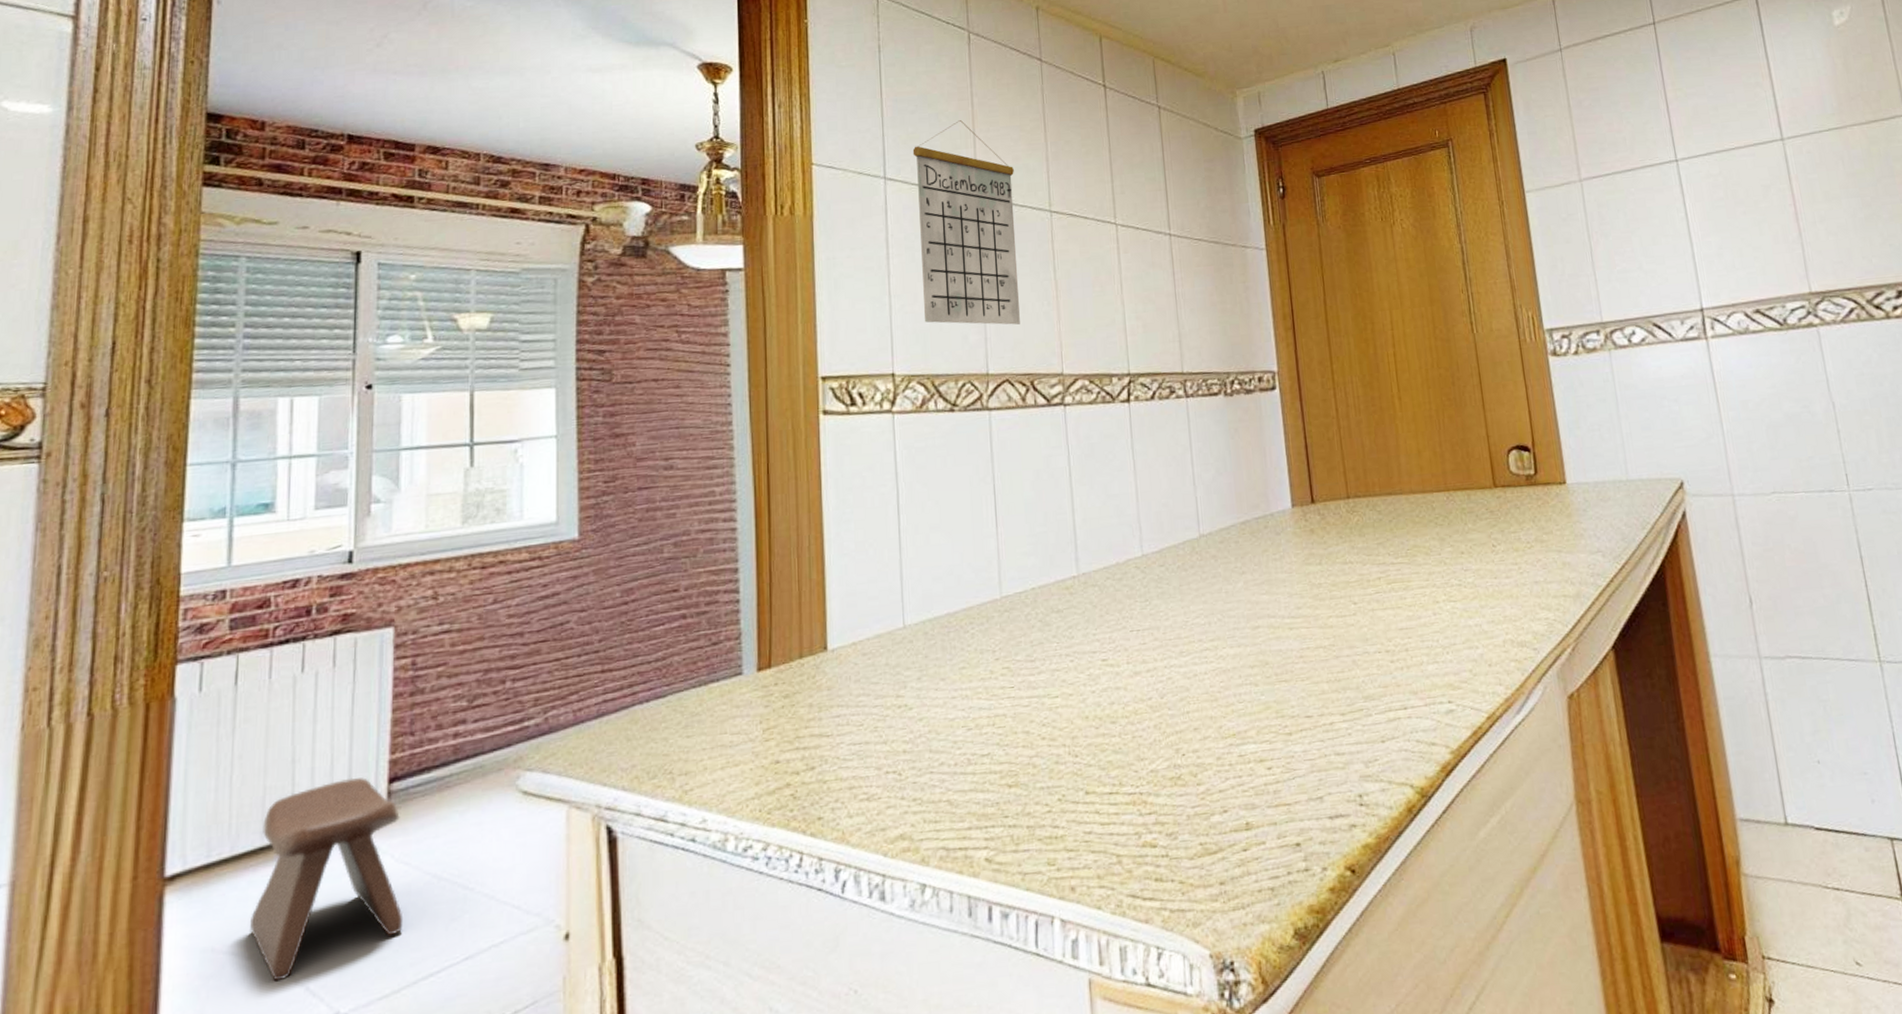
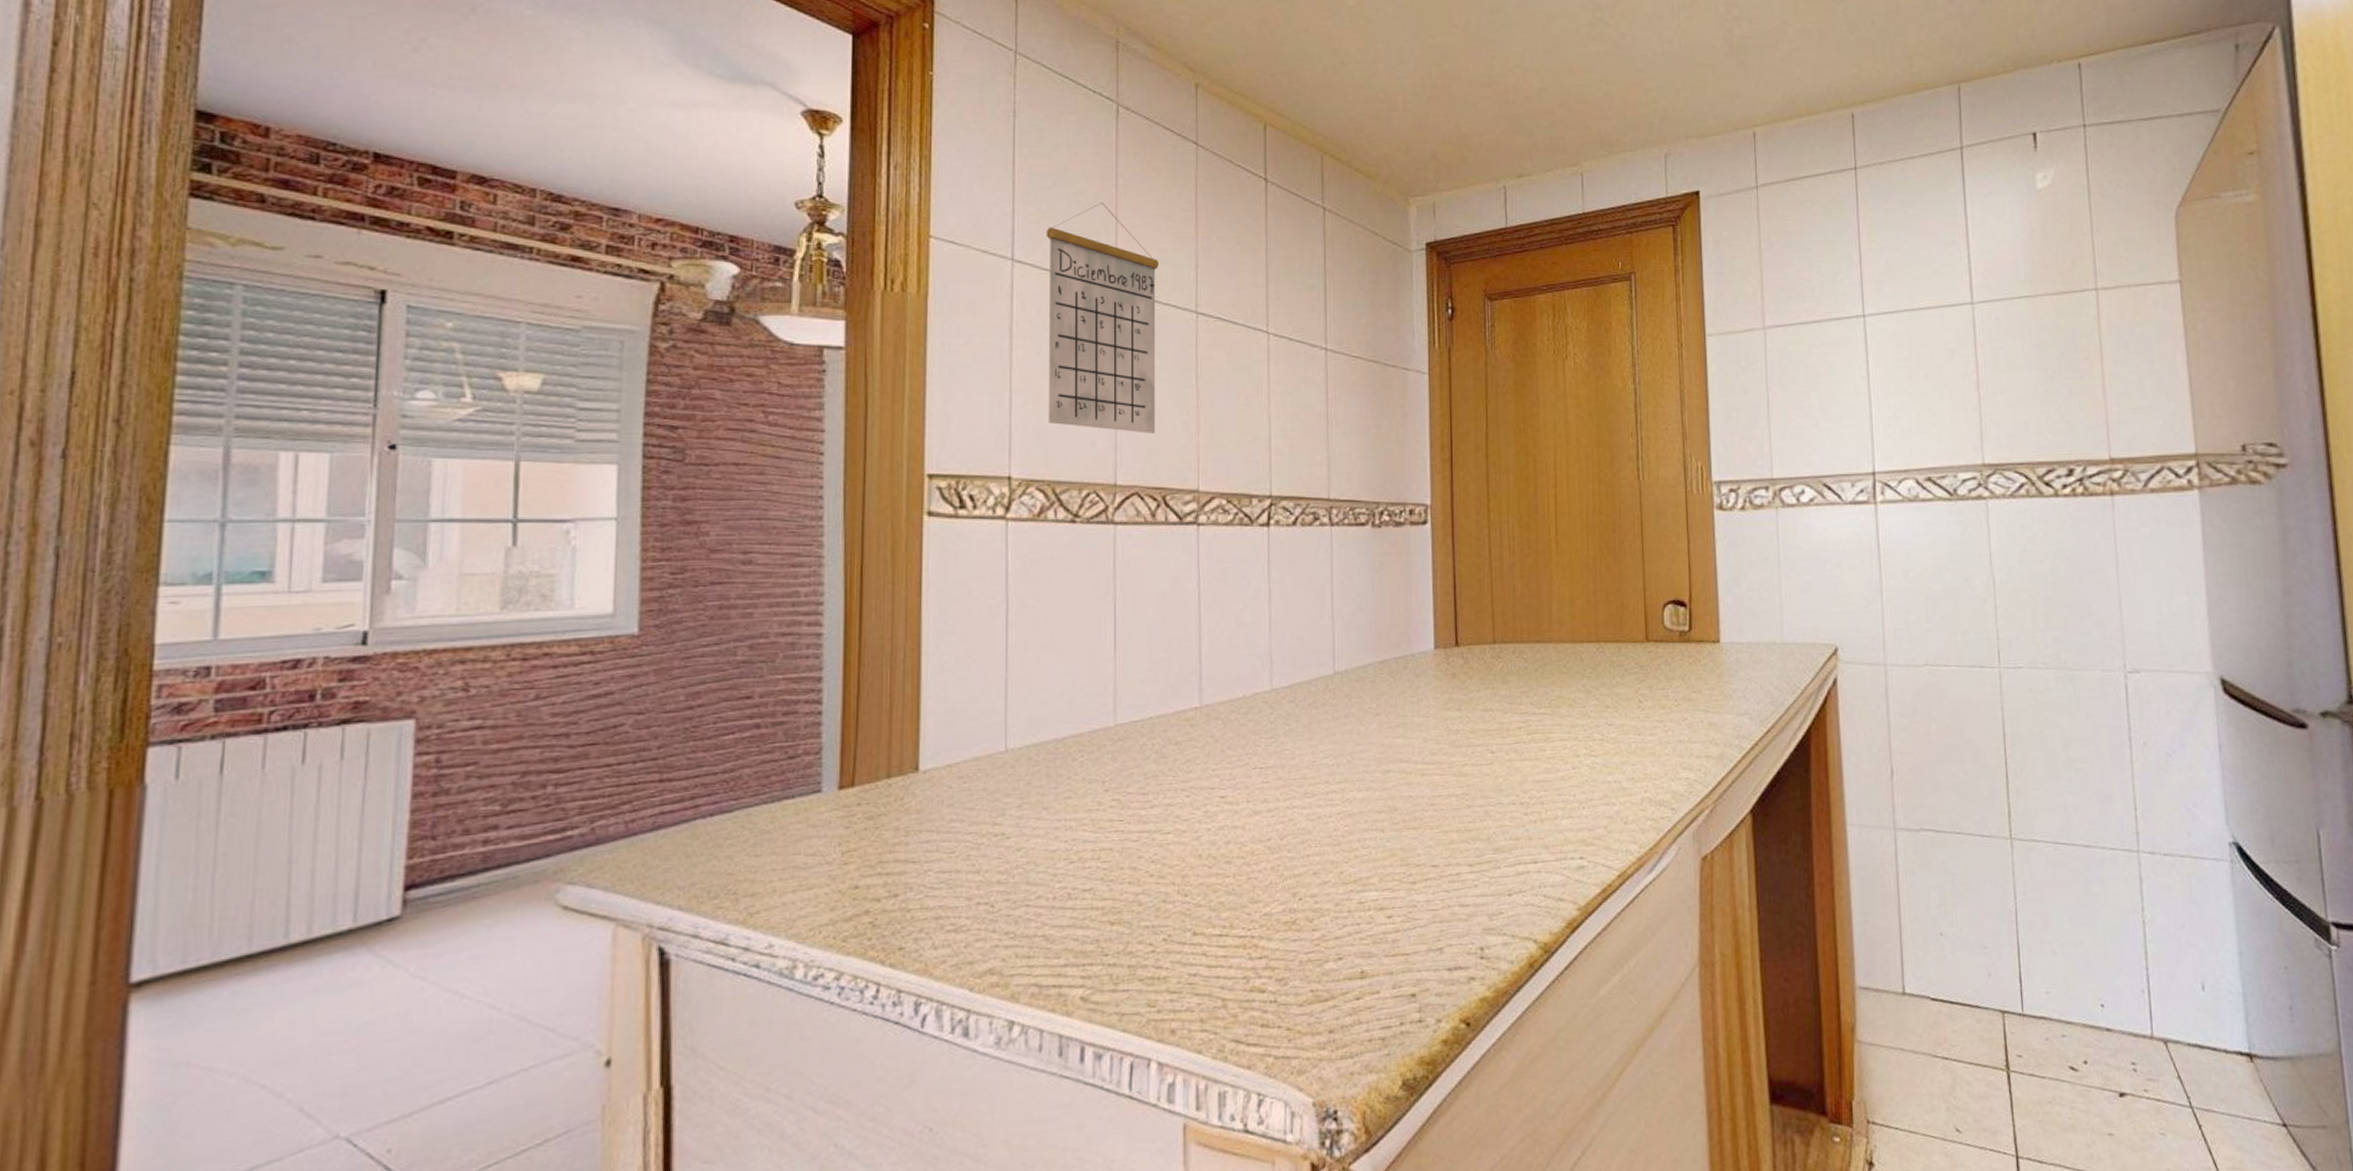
stool: present [250,777,404,982] -> none [233,882,418,1101]

